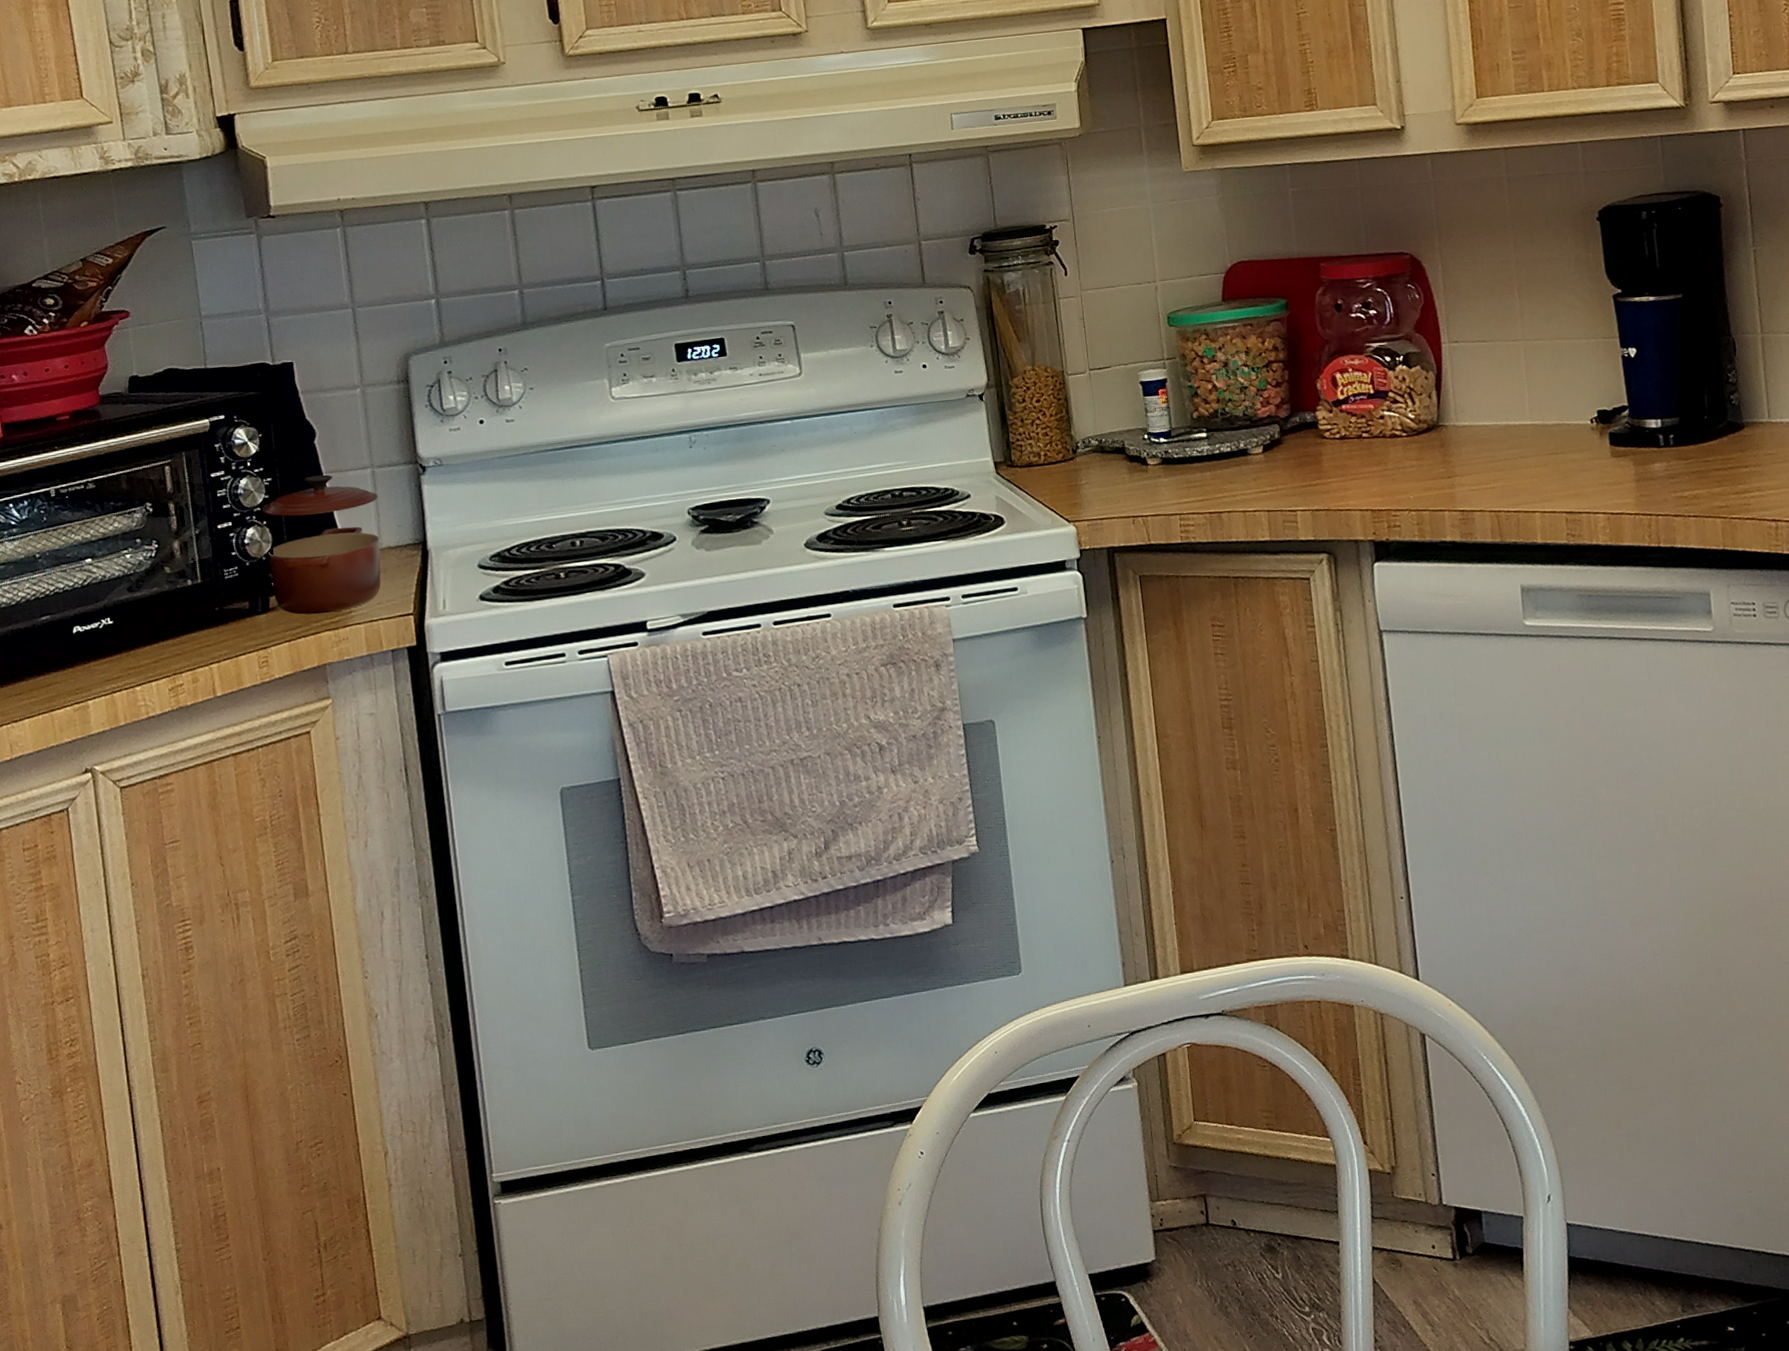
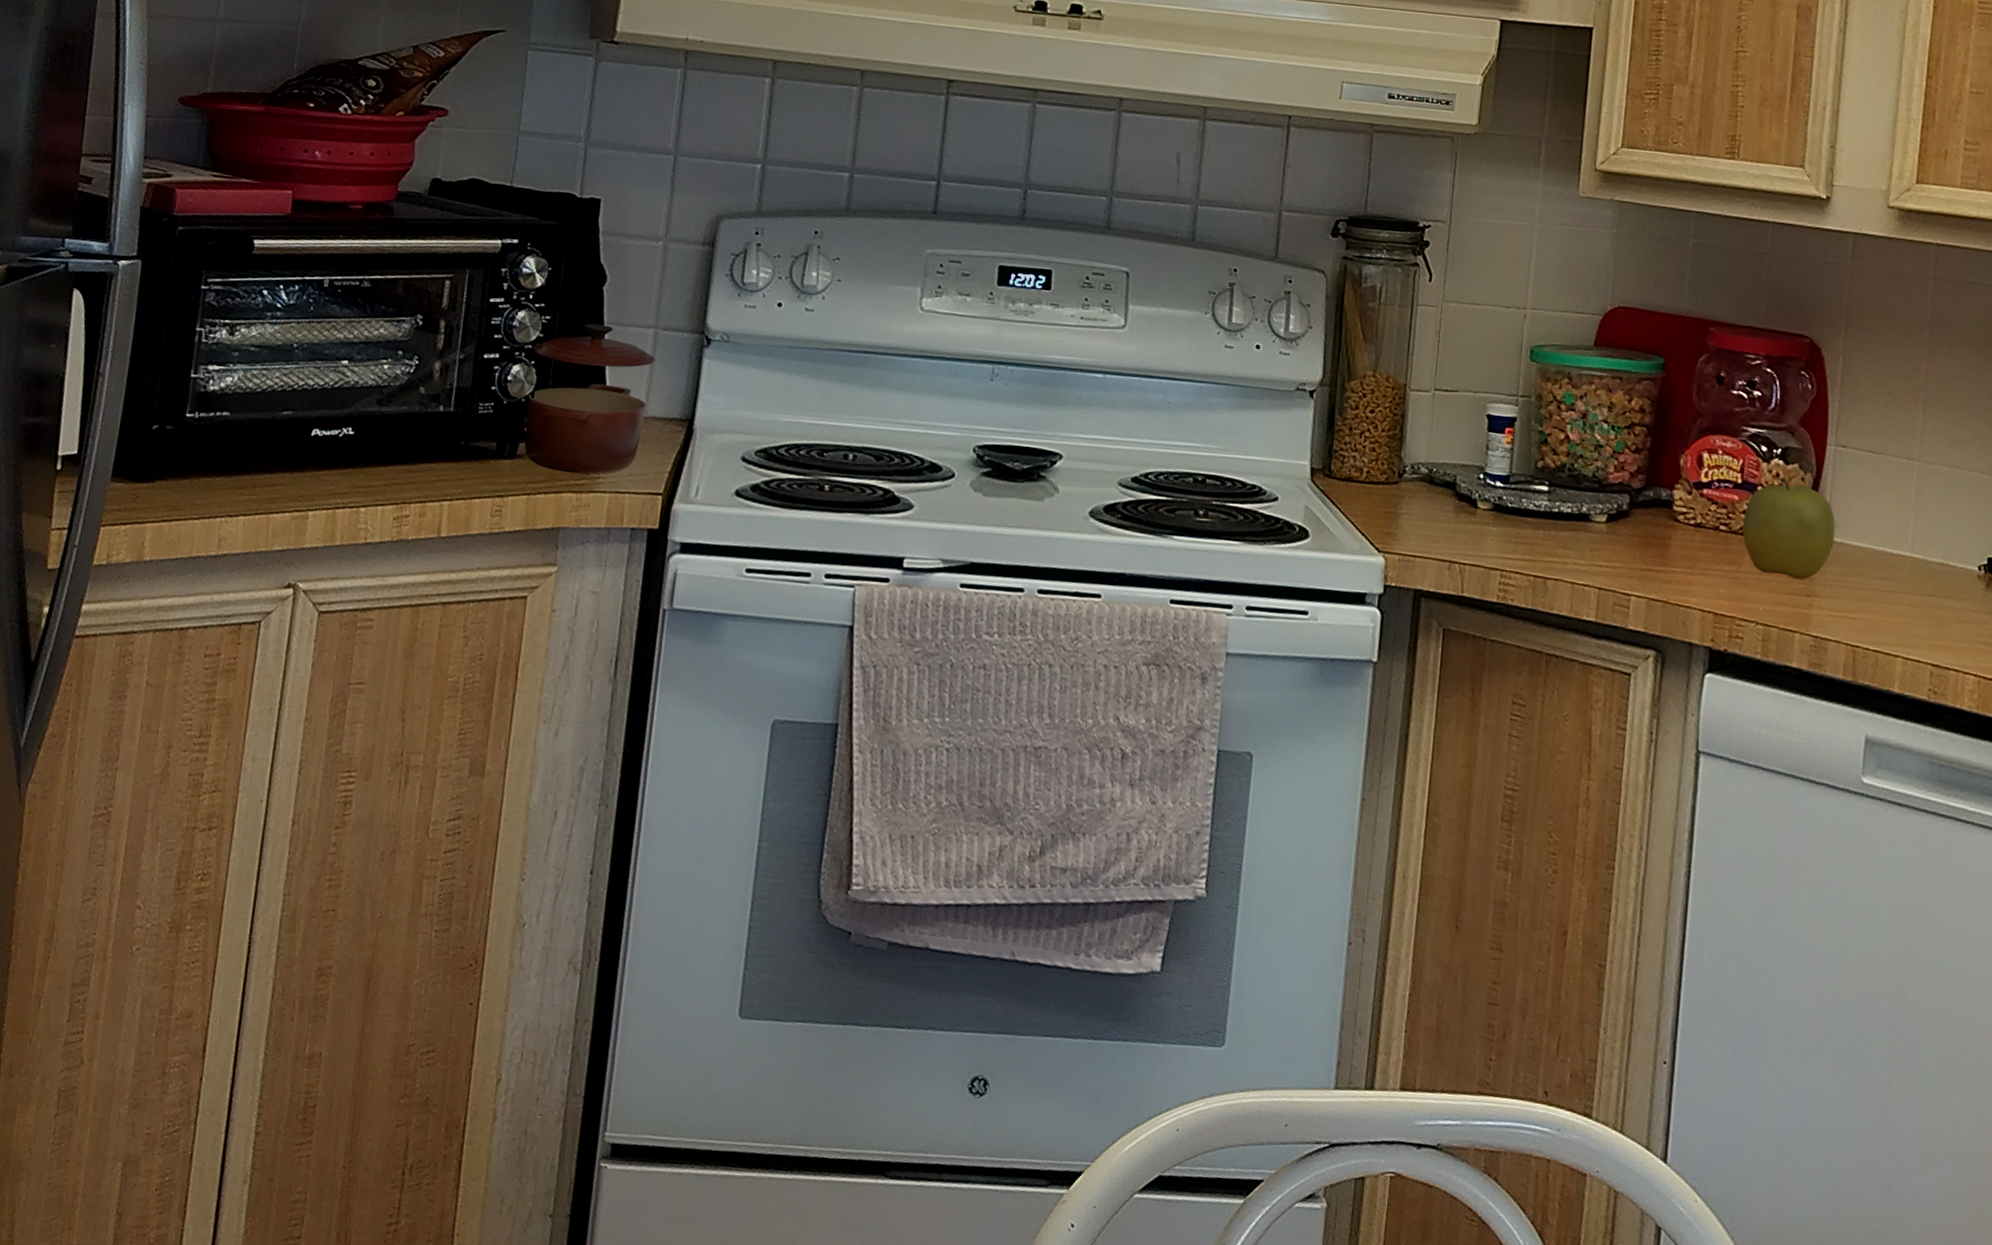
fruit: none [1381,380,1463,467] -> present [1742,476,1836,579]

